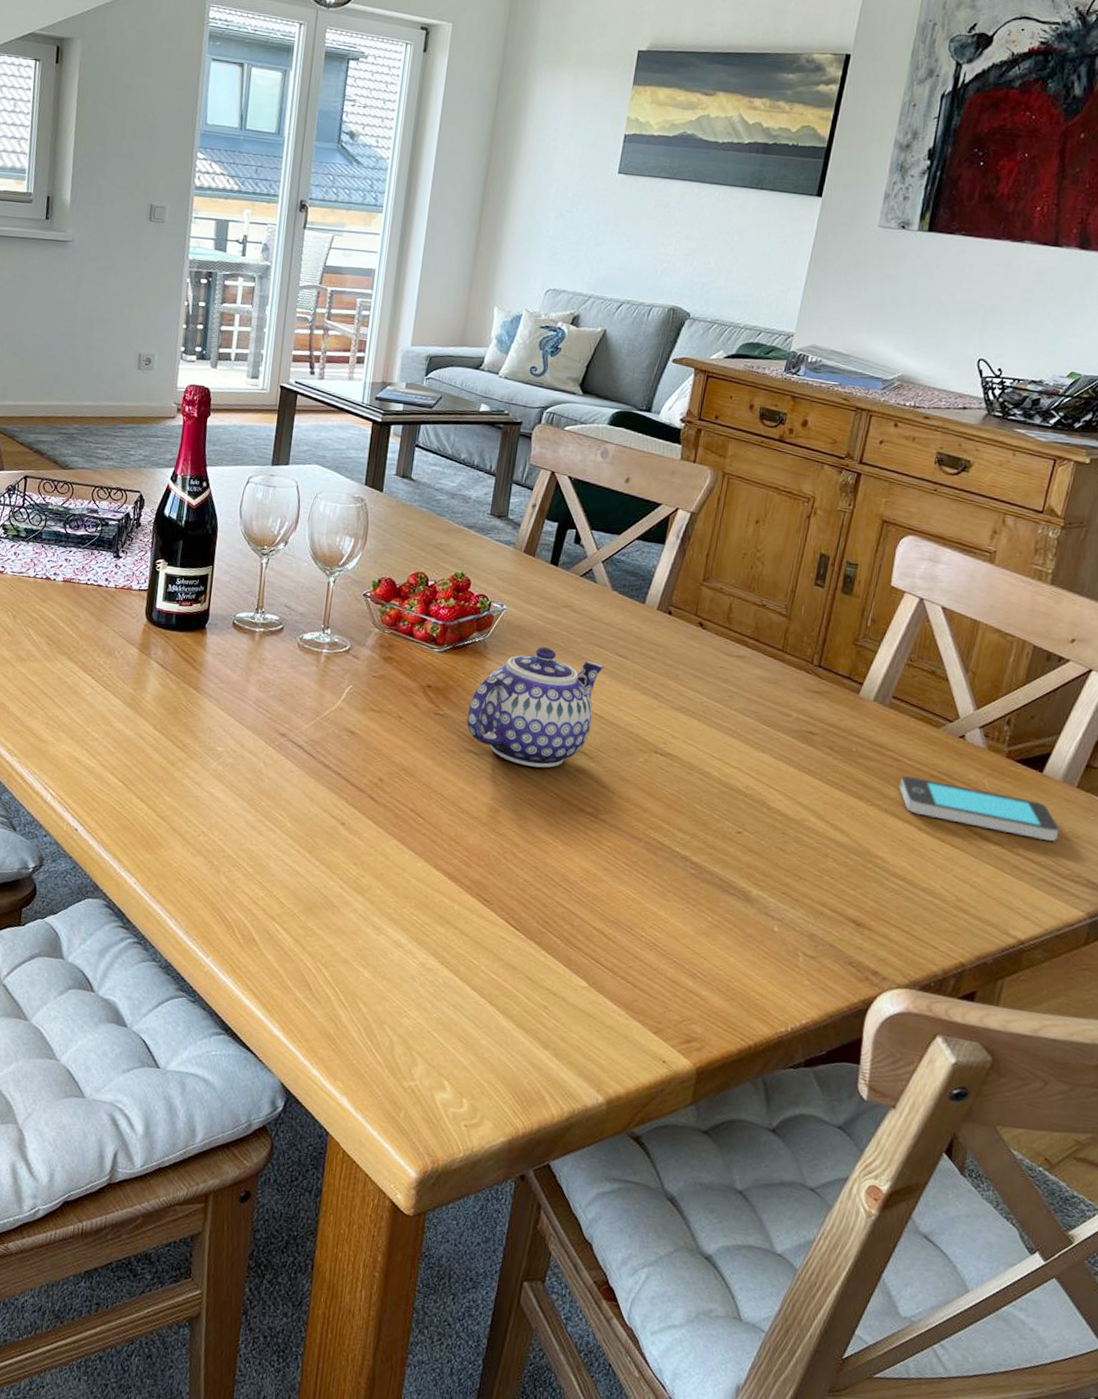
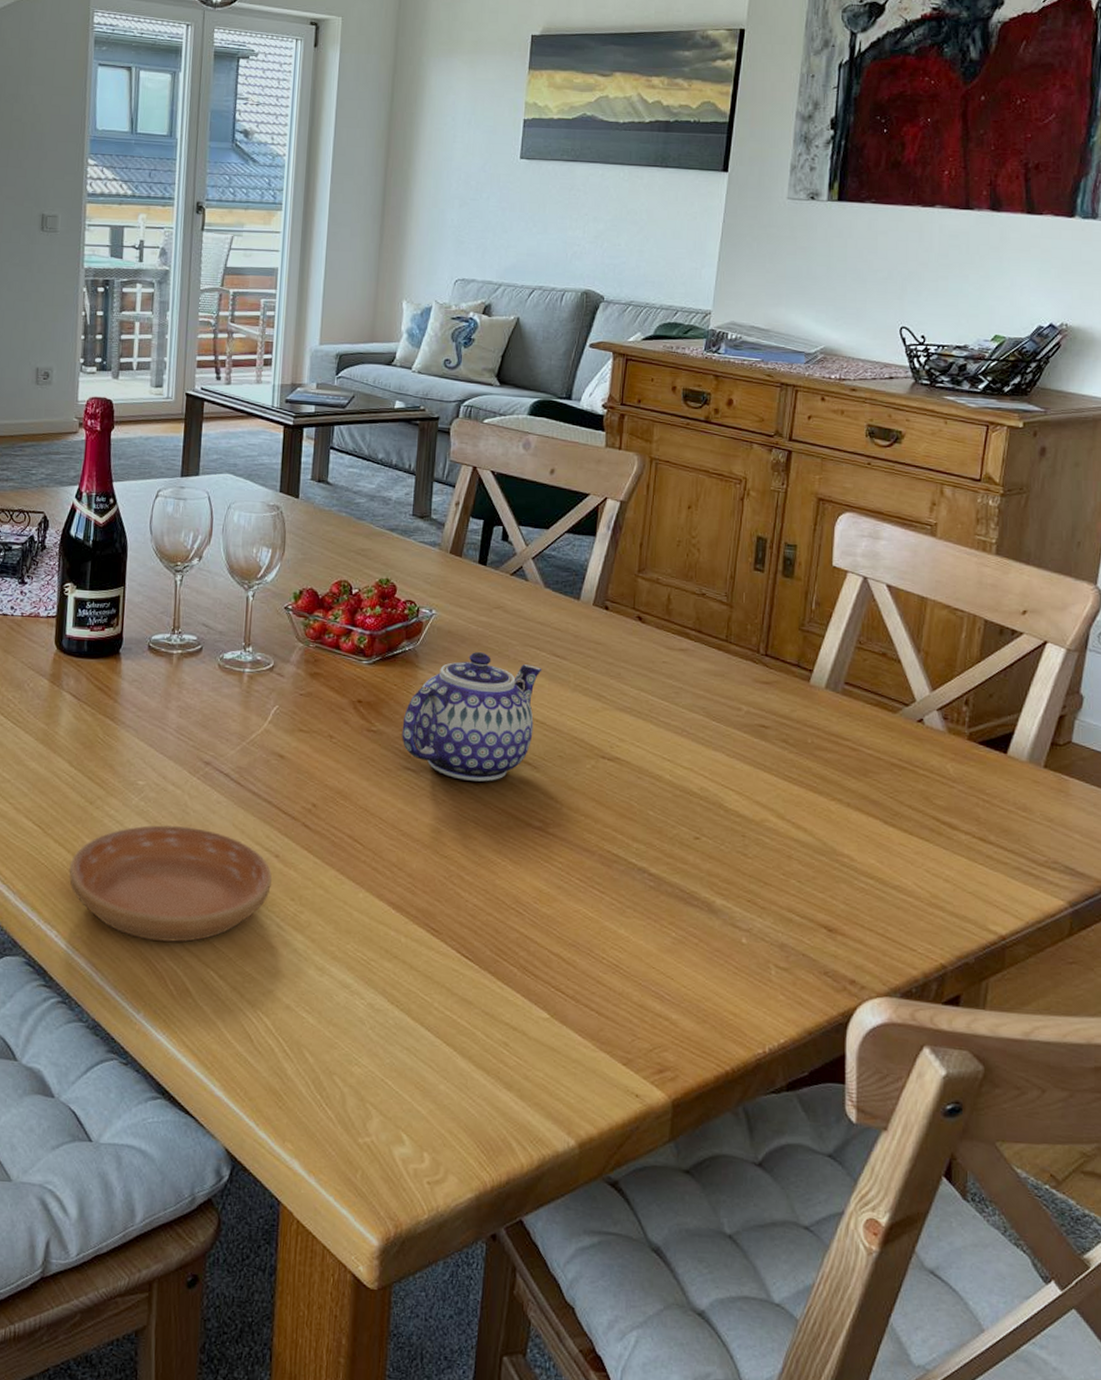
saucer: none [149,788,338,896] -> present [69,824,272,942]
smartphone: present [899,776,1060,841] -> none [860,766,1030,826]

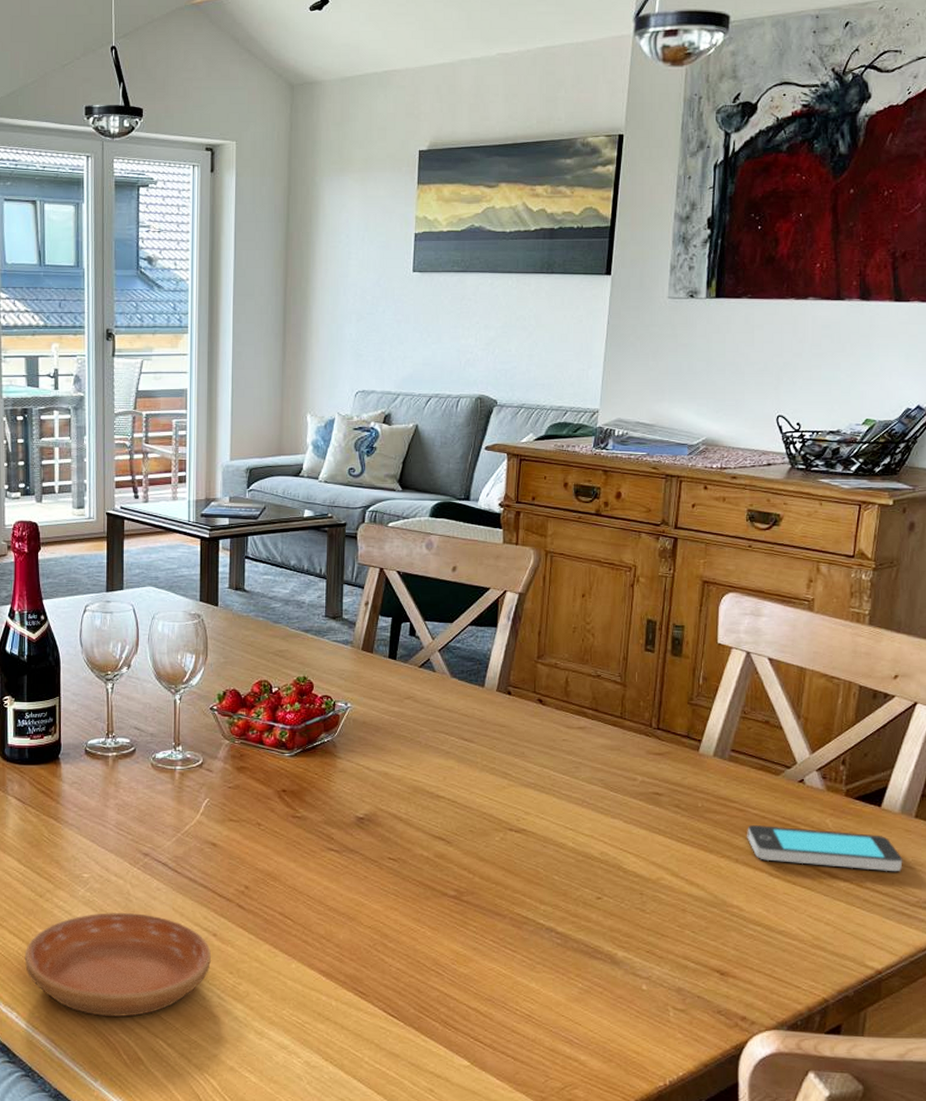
teapot: present [402,652,542,782] -> none [324,740,452,858]
smartphone: none [860,766,1030,826] -> present [747,825,903,871]

